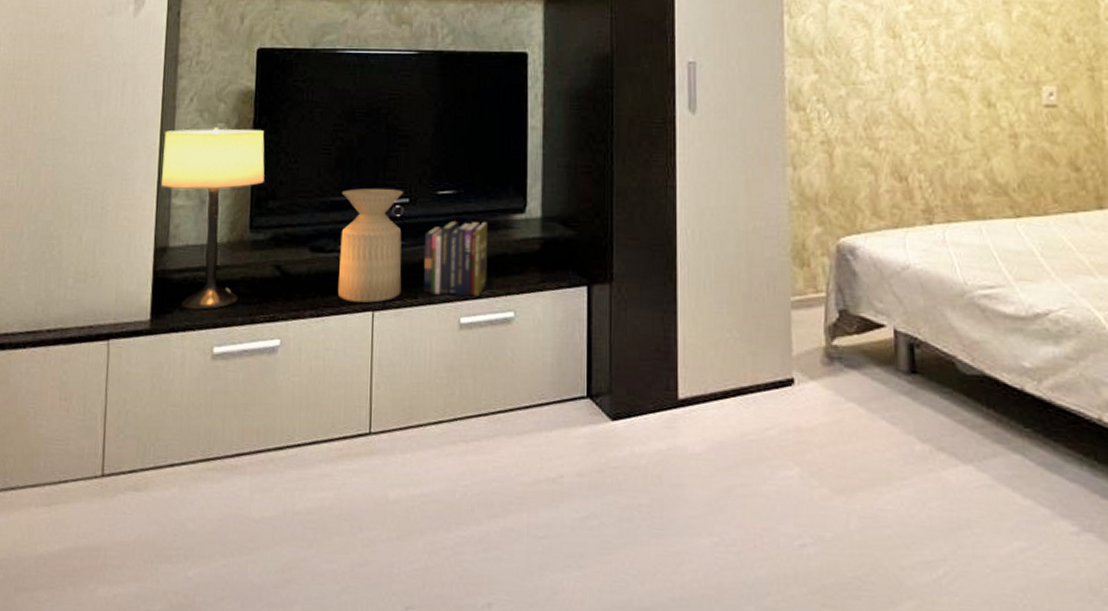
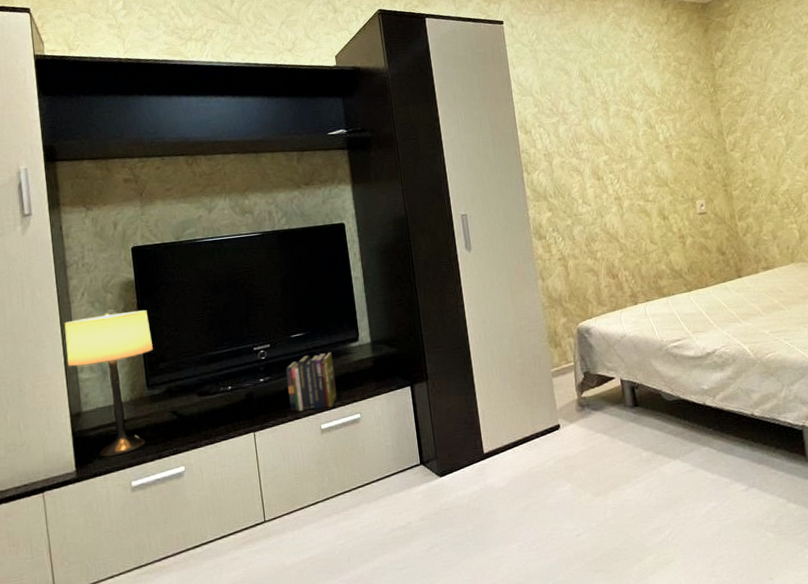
side table: present [337,188,403,303] -> none [216,339,274,428]

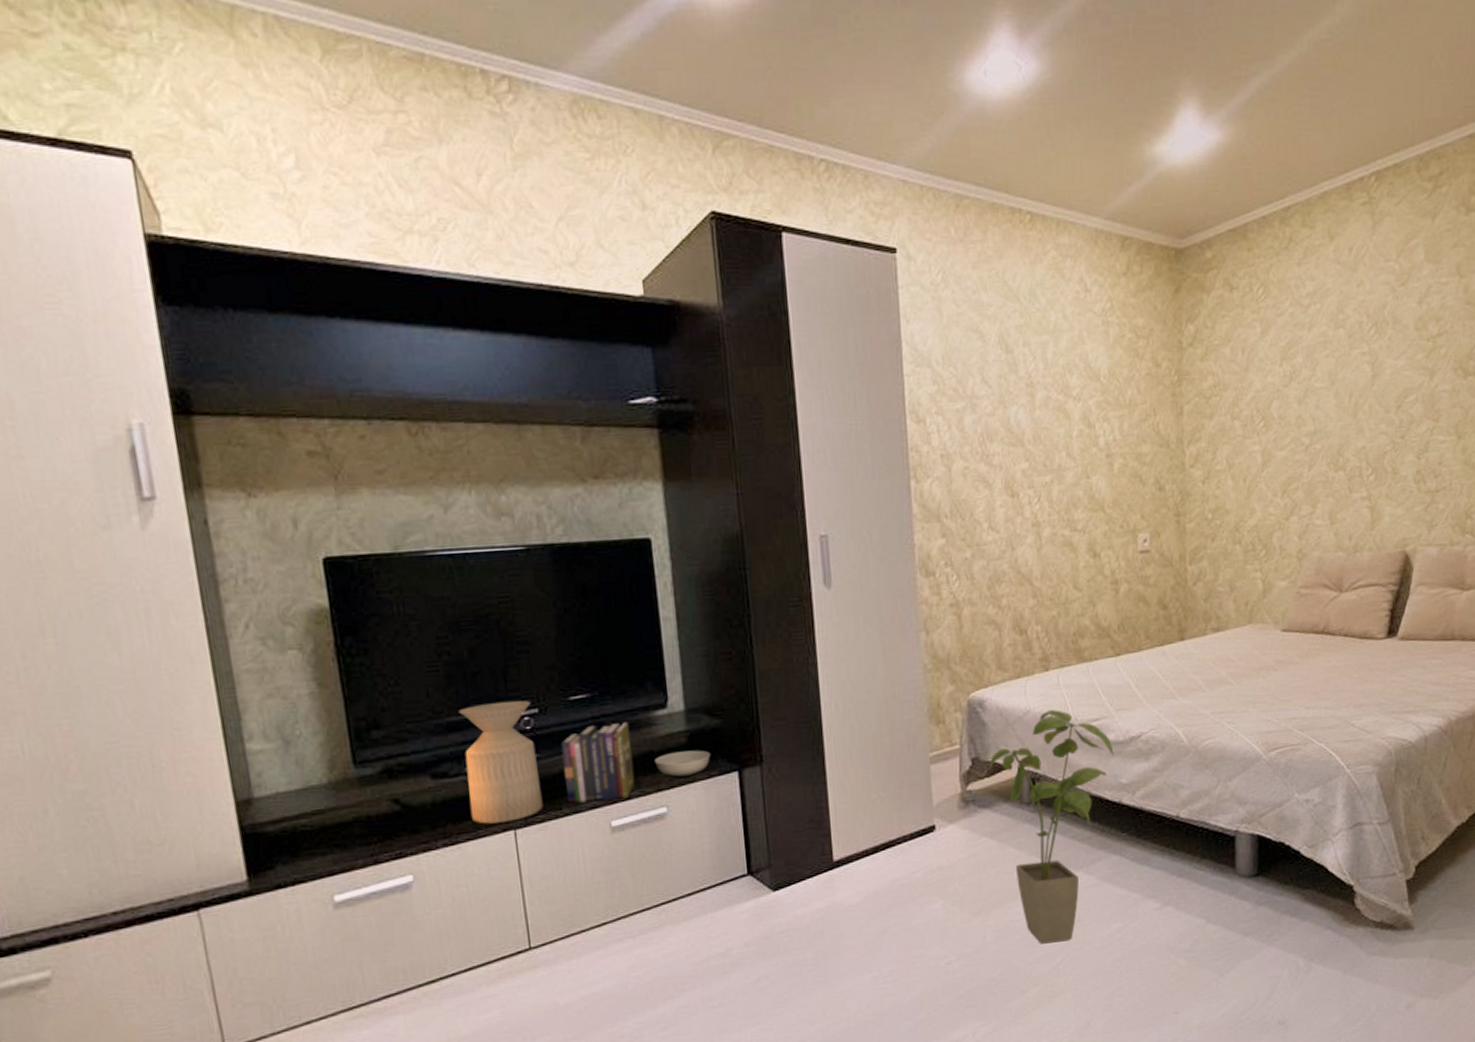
table lamp: present [64,310,153,457] -> none [219,653,361,862]
side table: none [216,339,274,428] -> present [458,700,544,824]
bowl: none [350,371,391,393] -> present [653,750,711,780]
house plant: none [597,333,695,520] -> present [988,710,1114,944]

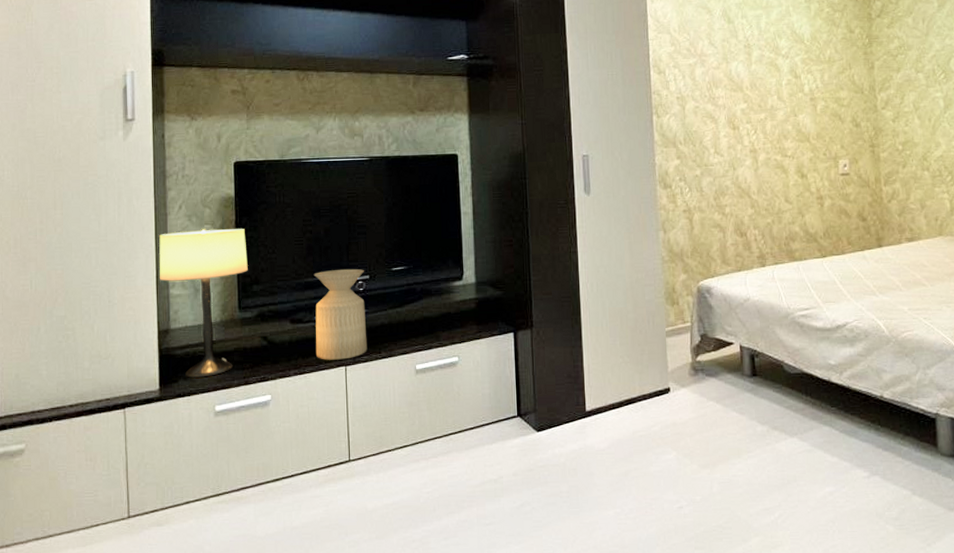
table lamp: none [219,653,361,862] -> present [159,229,248,378]
books: present [560,721,636,804] -> none [383,289,436,349]
bowl: present [653,750,711,780] -> none [450,314,494,336]
house plant: present [988,710,1114,944] -> none [714,299,823,499]

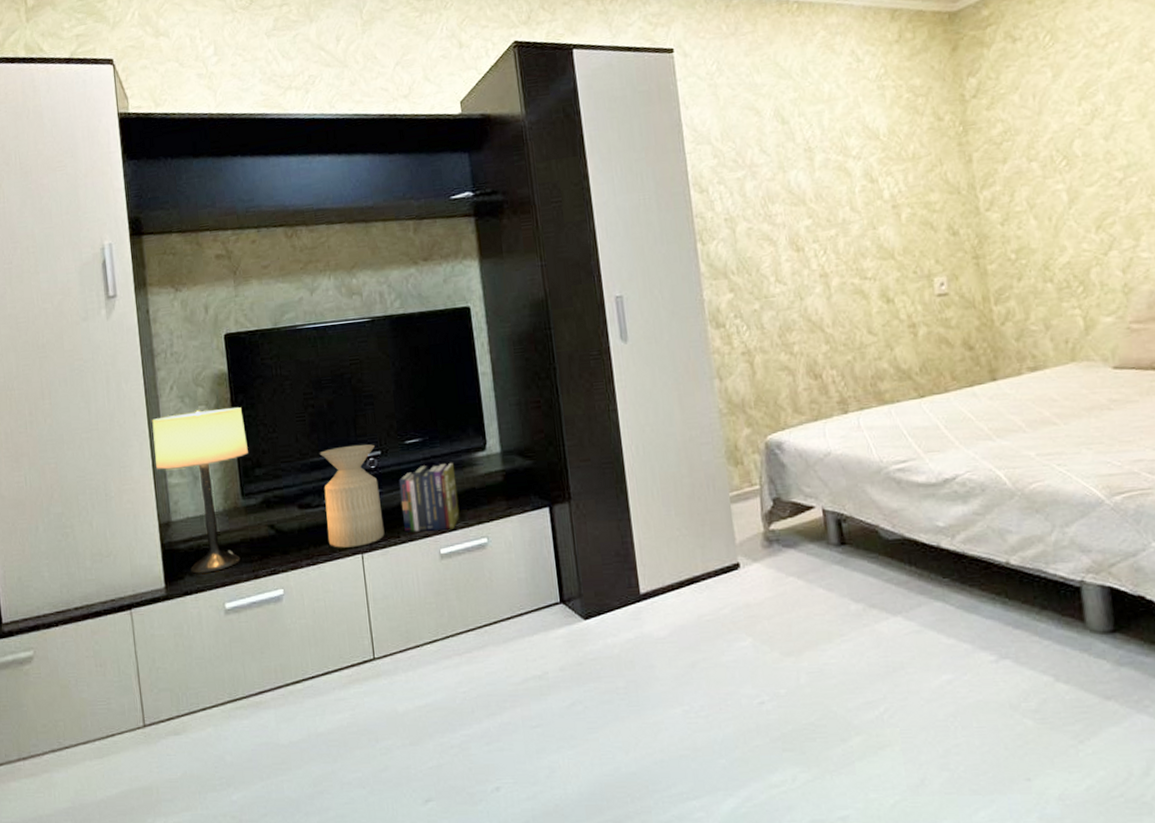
books: none [383,289,436,349] -> present [398,462,460,533]

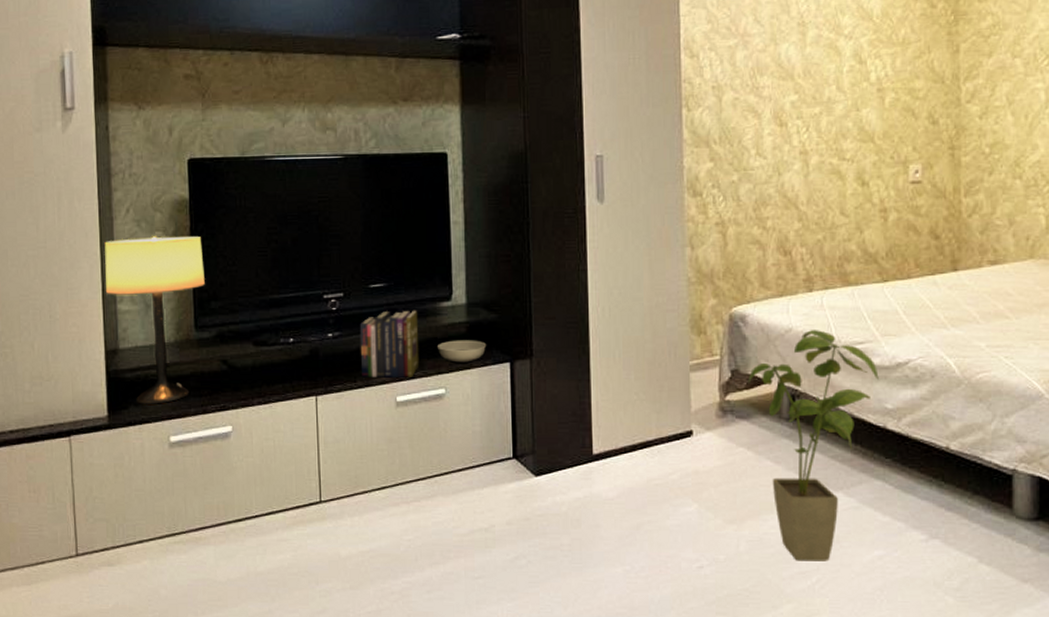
side table: present [319,444,385,548] -> none [279,284,341,388]
bowl: none [475,487,525,514] -> present [436,340,487,365]
house plant: none [790,451,927,691] -> present [748,330,879,562]

